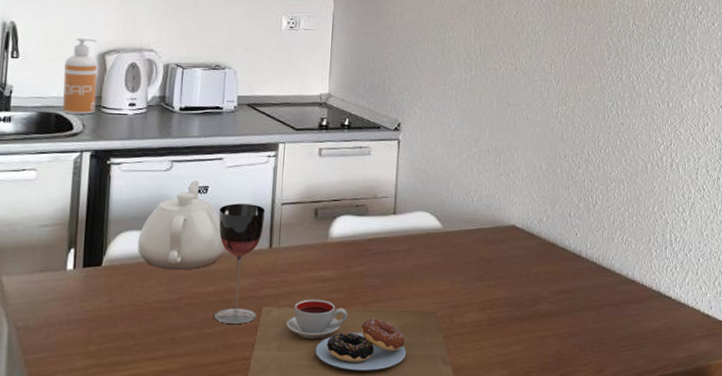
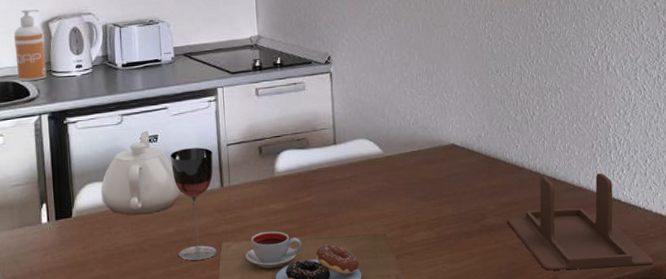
napkin holder: none [559,266,697,365] -> present [507,173,654,271]

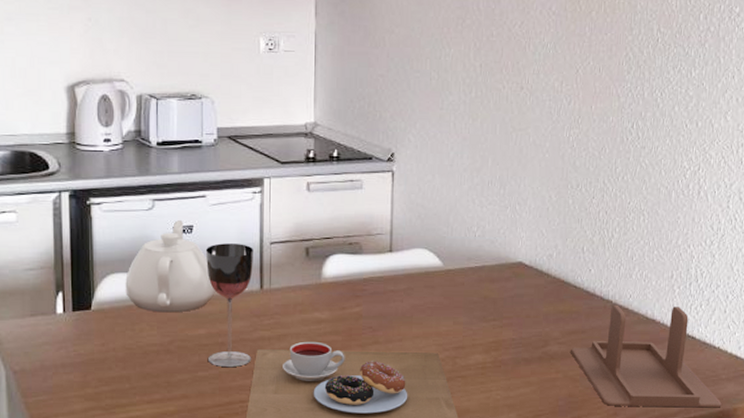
soap dispenser: present [14,9,47,82] -> none [34,68,70,153]

